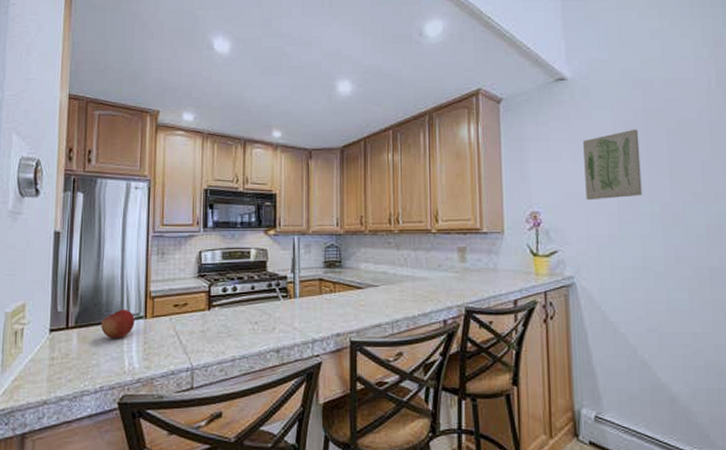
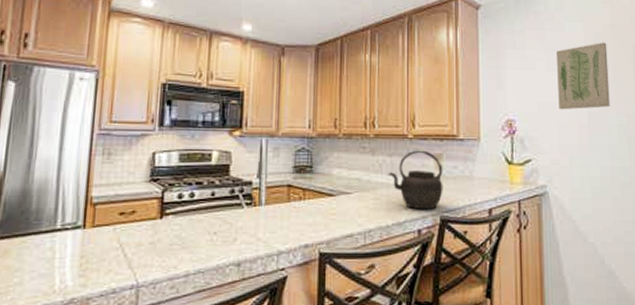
apple: present [101,309,135,339] -> none [27,217,71,253]
kettle: none [413,244,468,301] -> present [388,150,443,210]

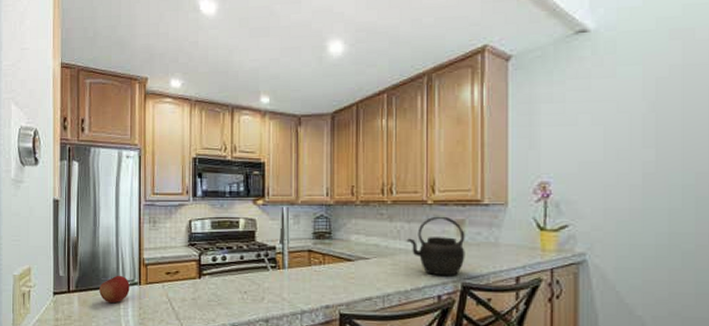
apple: none [27,217,71,253] -> present [99,275,130,304]
wall art: present [557,42,610,110] -> none [605,87,674,170]

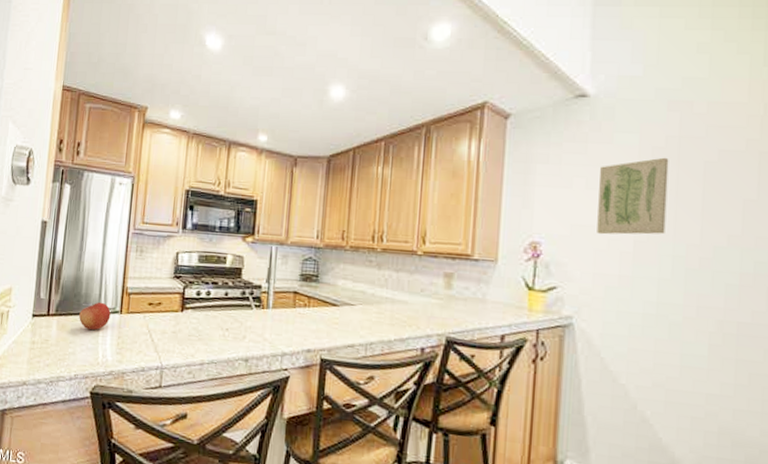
kettle: present [406,216,465,276] -> none [393,267,453,330]
wall art: none [605,87,674,170] -> present [597,157,669,235]

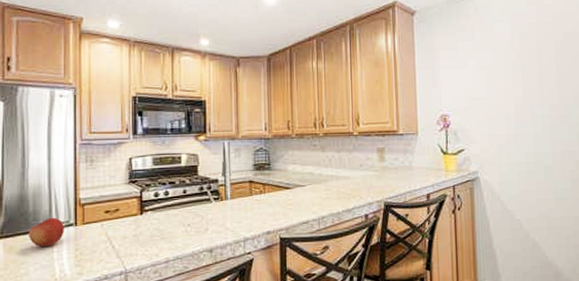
wall art: present [597,157,669,235] -> none [486,40,535,104]

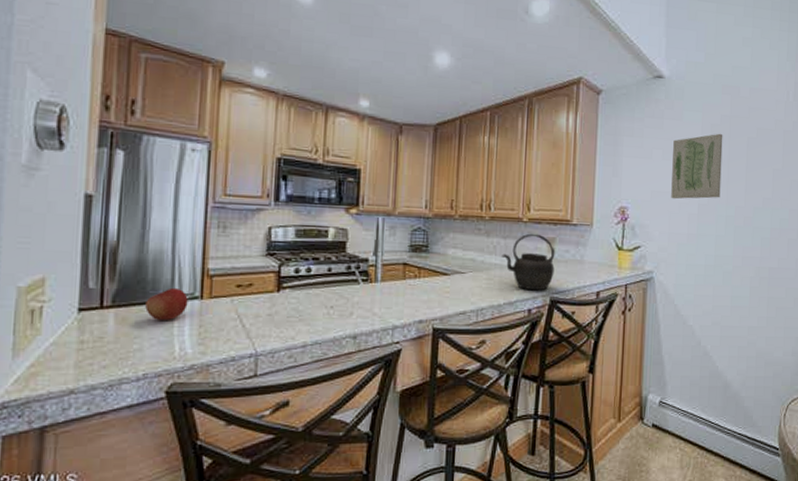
kettle: none [337,145,386,198] -> present [501,233,555,291]
wall art: none [486,40,535,104] -> present [671,133,723,199]

